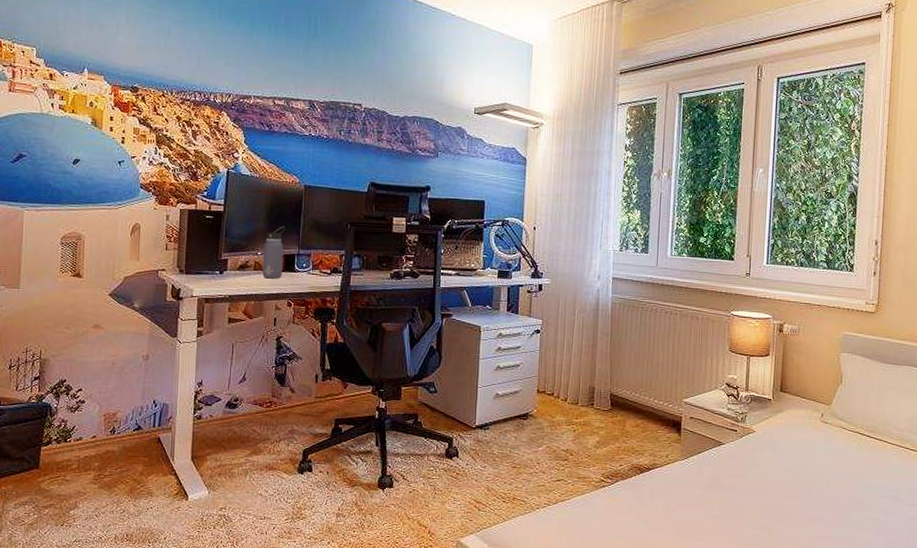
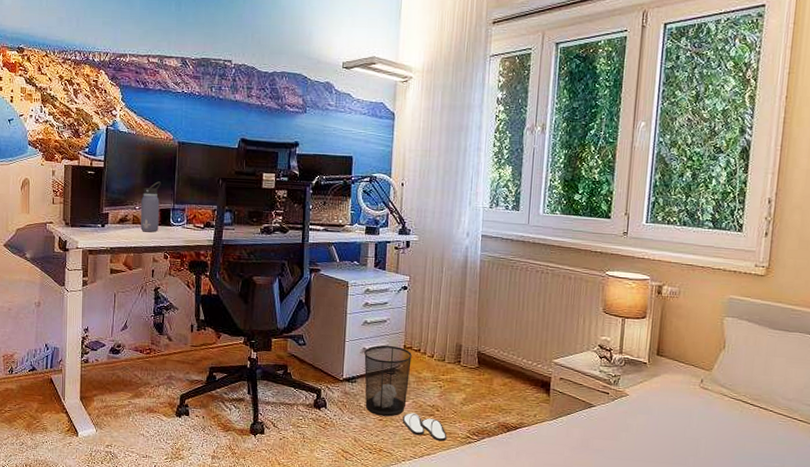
waste bin: none [496,390,545,463] -> present [363,345,412,417]
slippers: none [536,458,581,486] -> present [402,413,447,441]

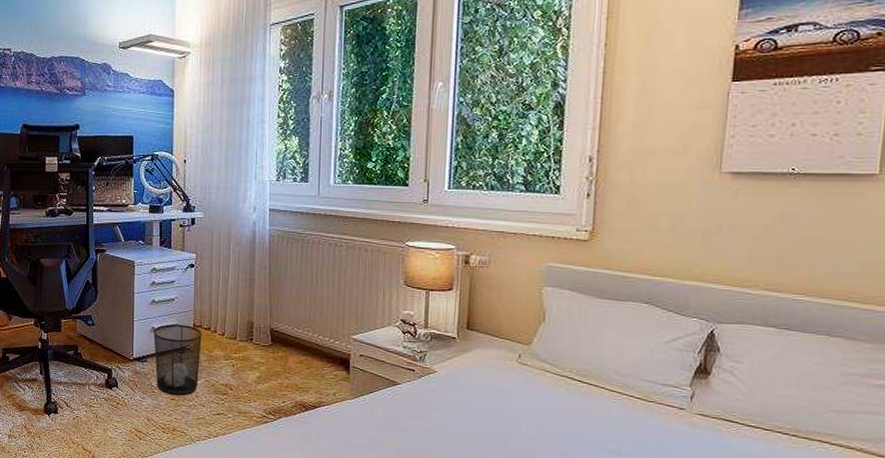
slippers: present [402,413,447,441] -> none [195,392,242,420]

